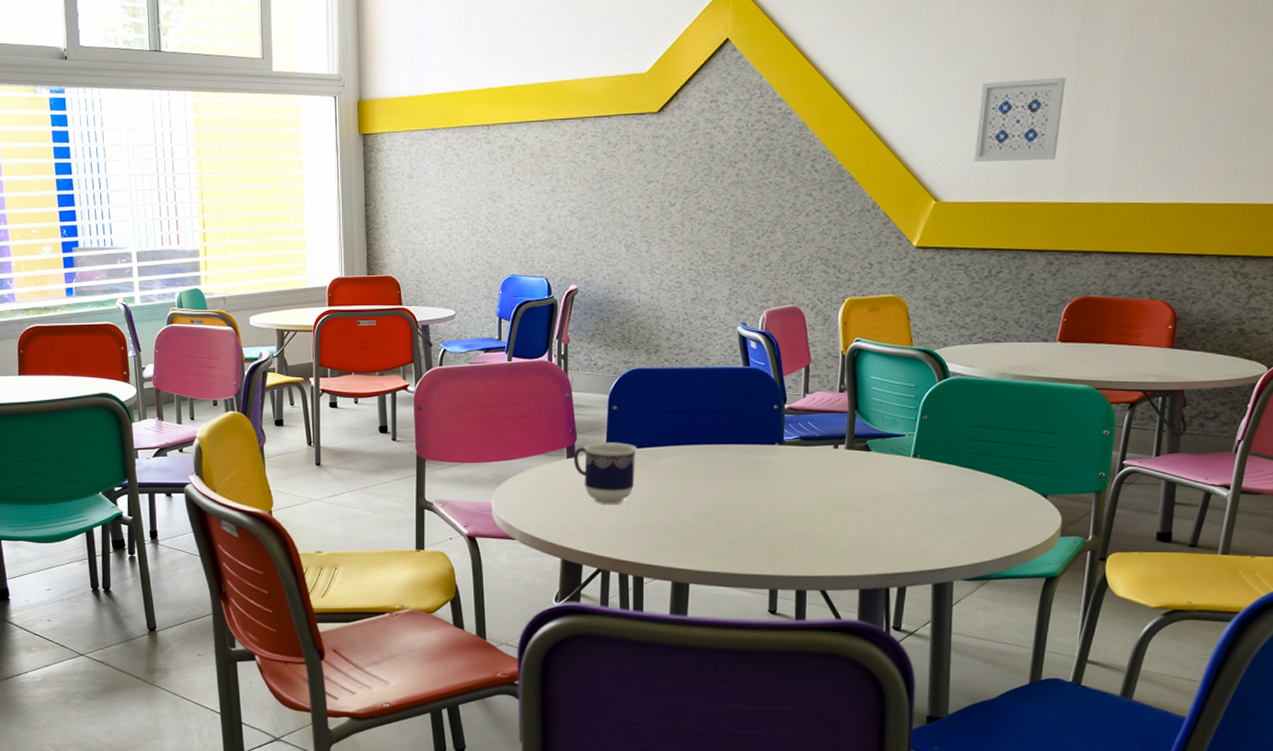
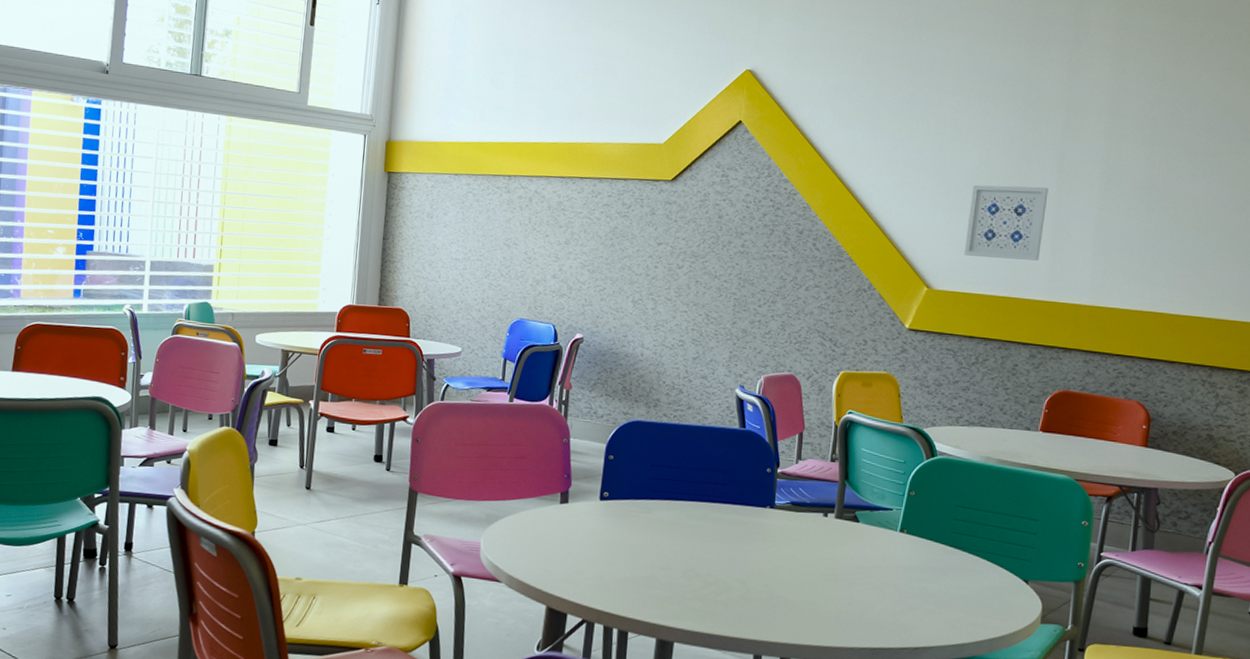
cup: present [573,442,637,504] -> none [566,490,630,554]

